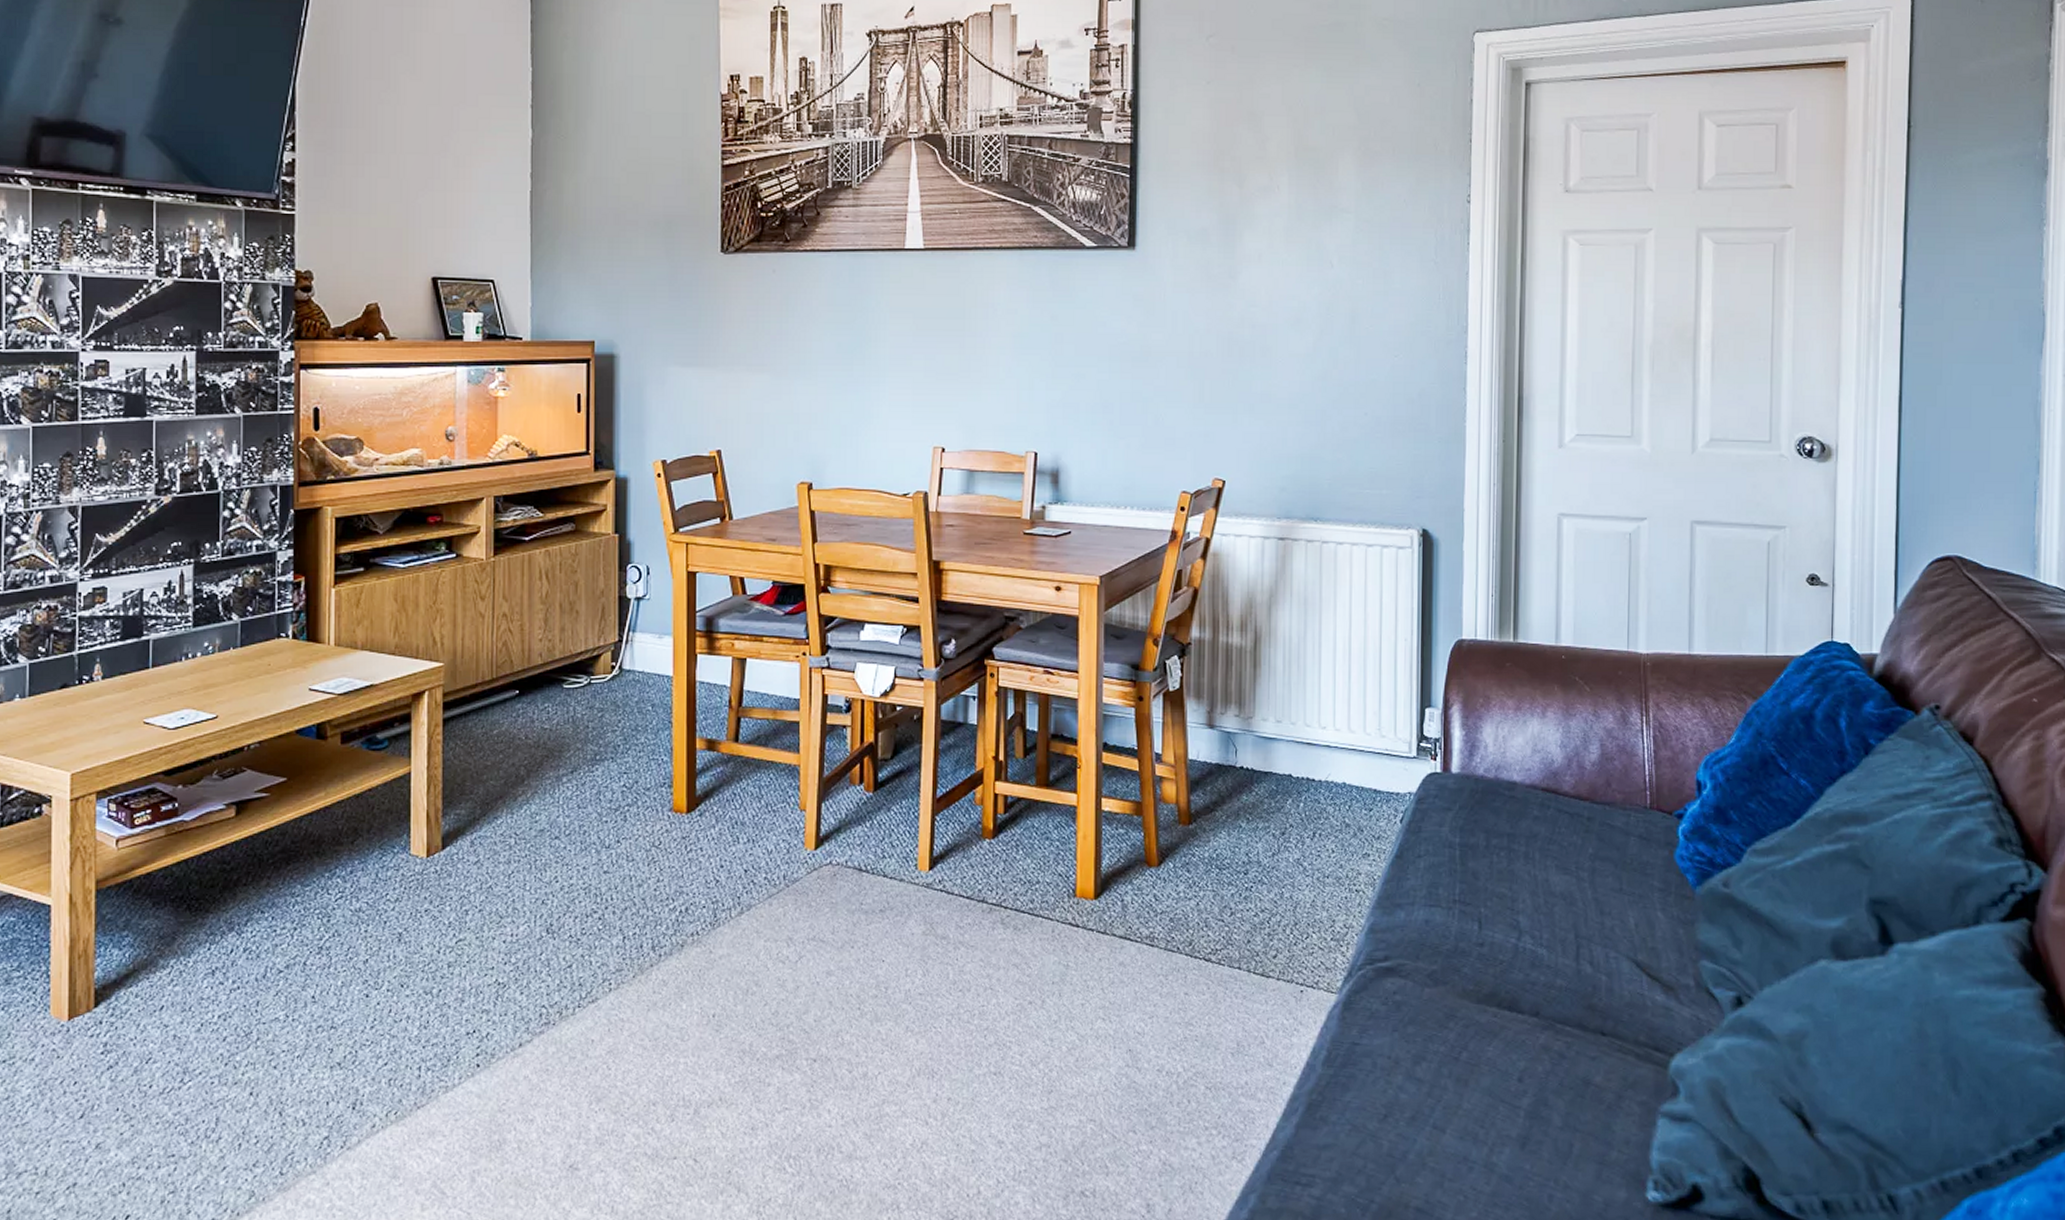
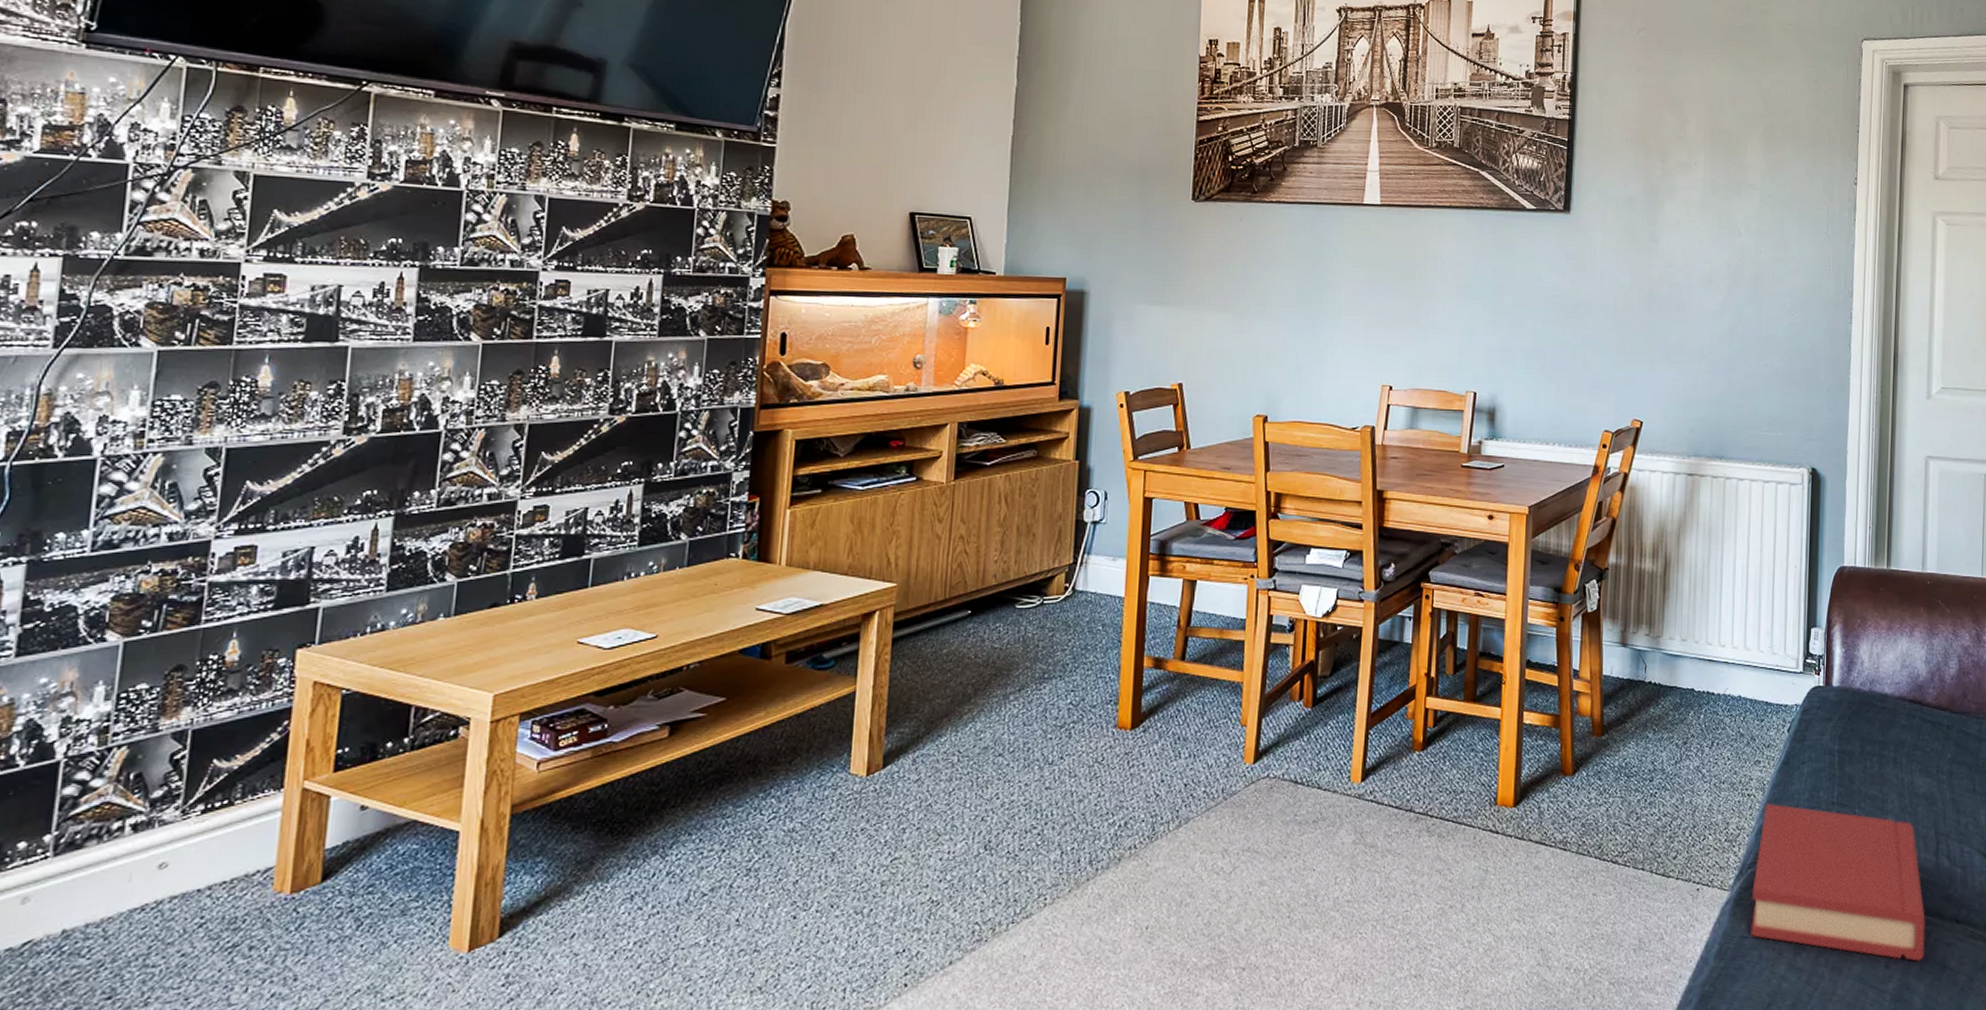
hardback book: none [1363,899,1565,1076] -> present [1751,803,1925,961]

